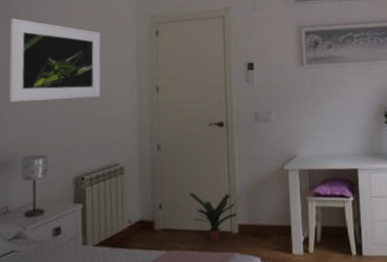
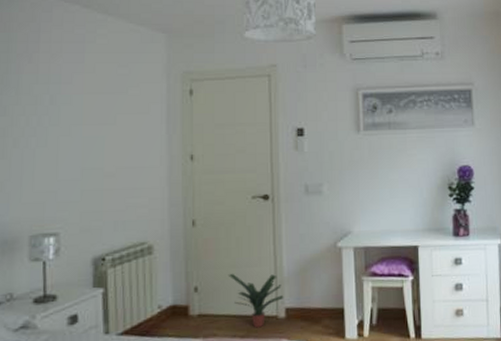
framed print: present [9,18,101,103] -> none [10,72,124,172]

